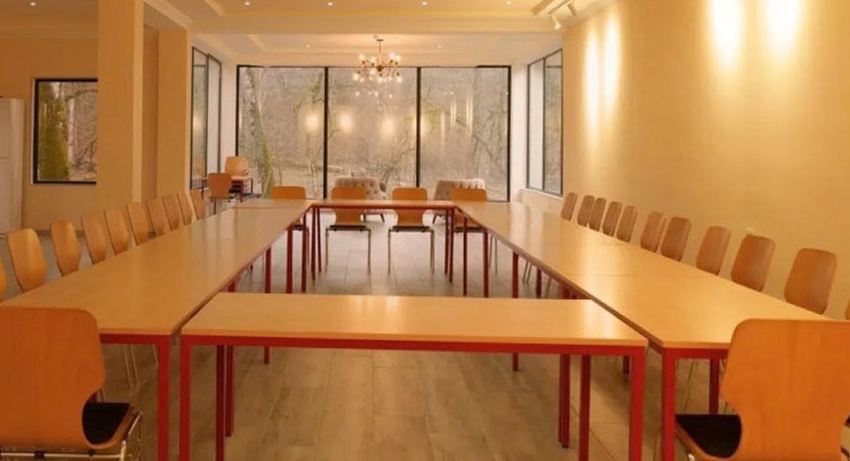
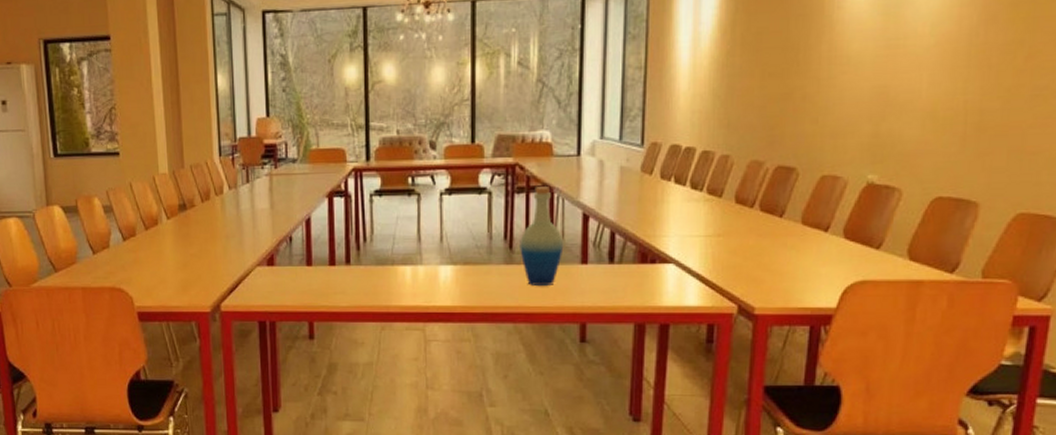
bottle: none [459,228,497,317] -> present [520,187,564,285]

